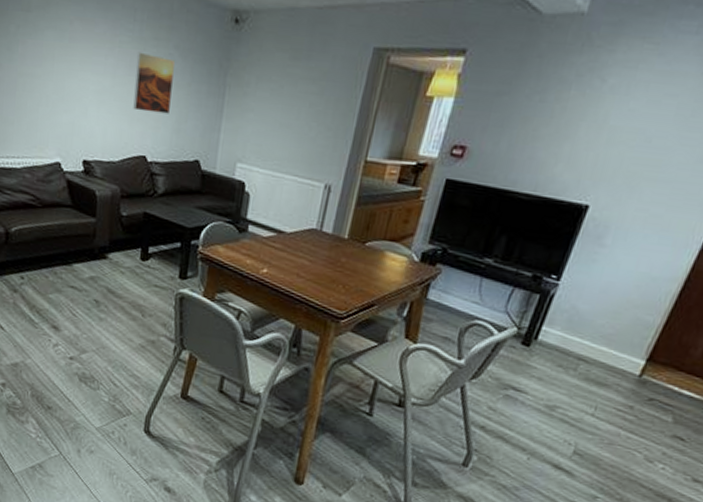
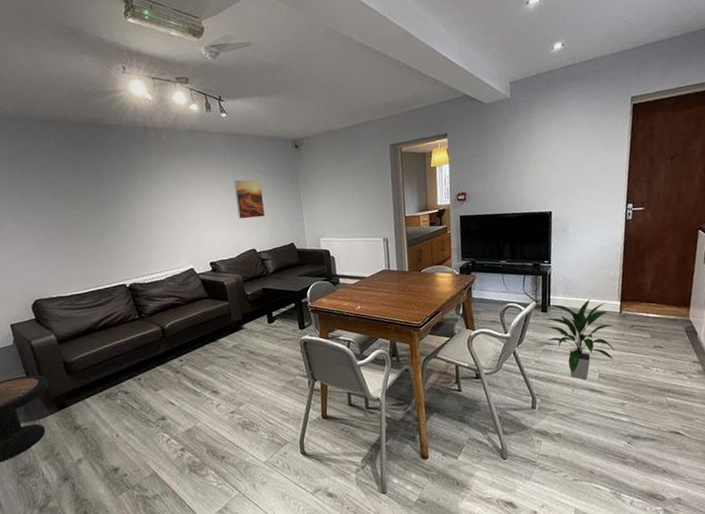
indoor plant: none [515,336,623,451] -> present [544,299,615,380]

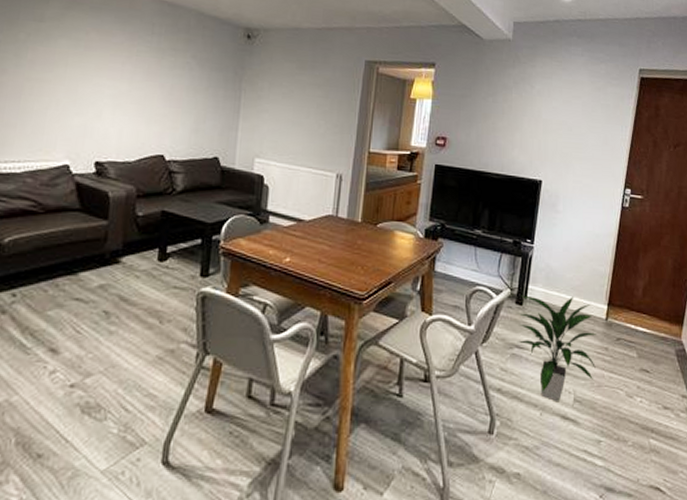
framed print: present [233,179,265,220] -> none [151,60,192,115]

